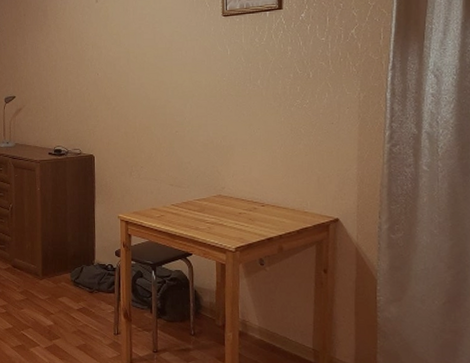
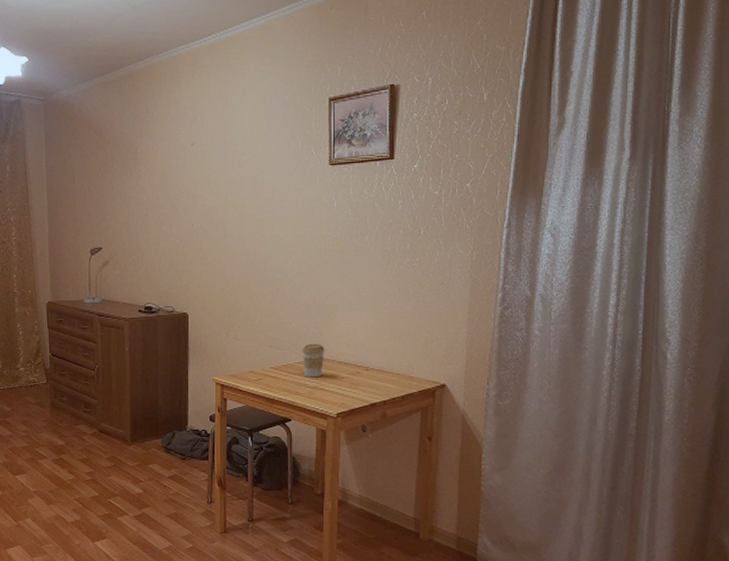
coffee cup: none [201,181,223,214] -> present [302,343,325,378]

